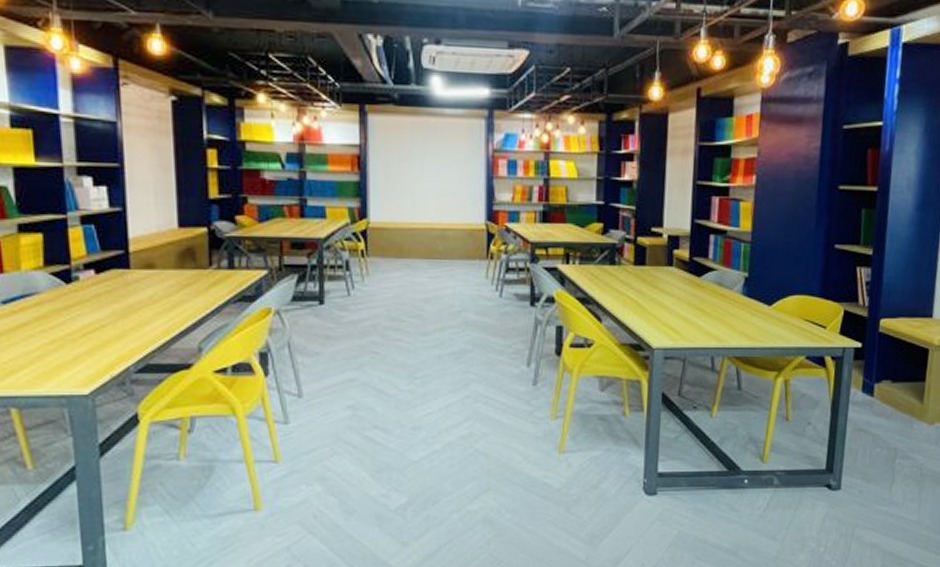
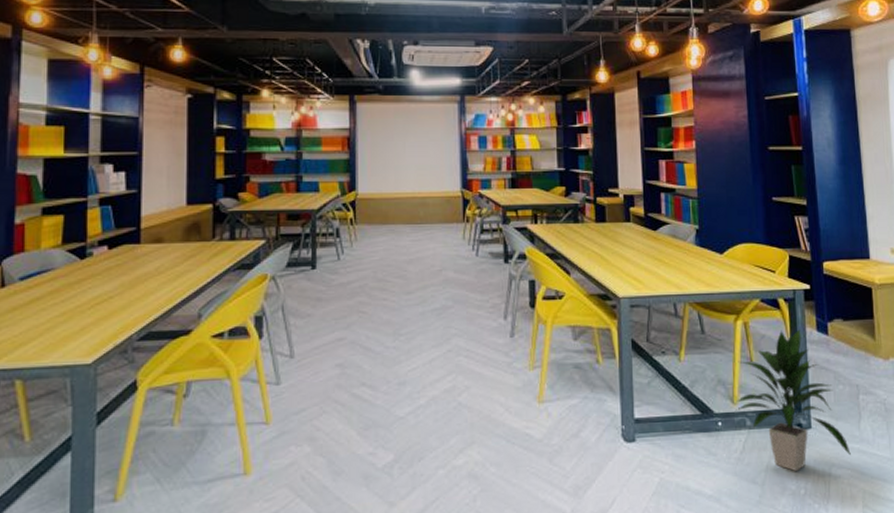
indoor plant: none [764,389,878,530] -> present [736,329,851,471]

